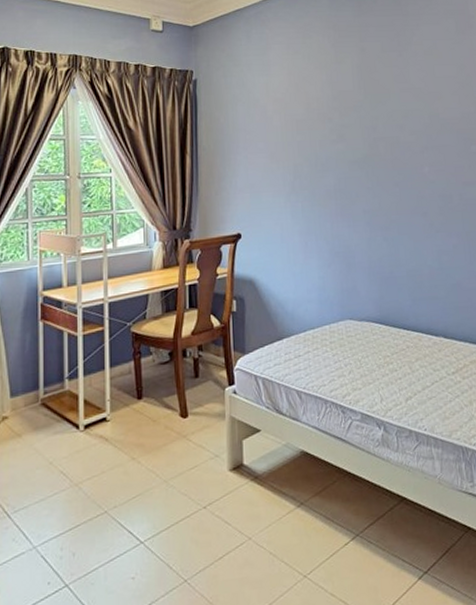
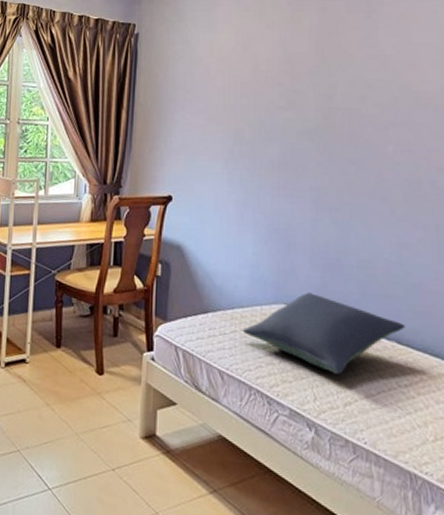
pillow: none [314,305,449,375] -> present [242,293,405,375]

